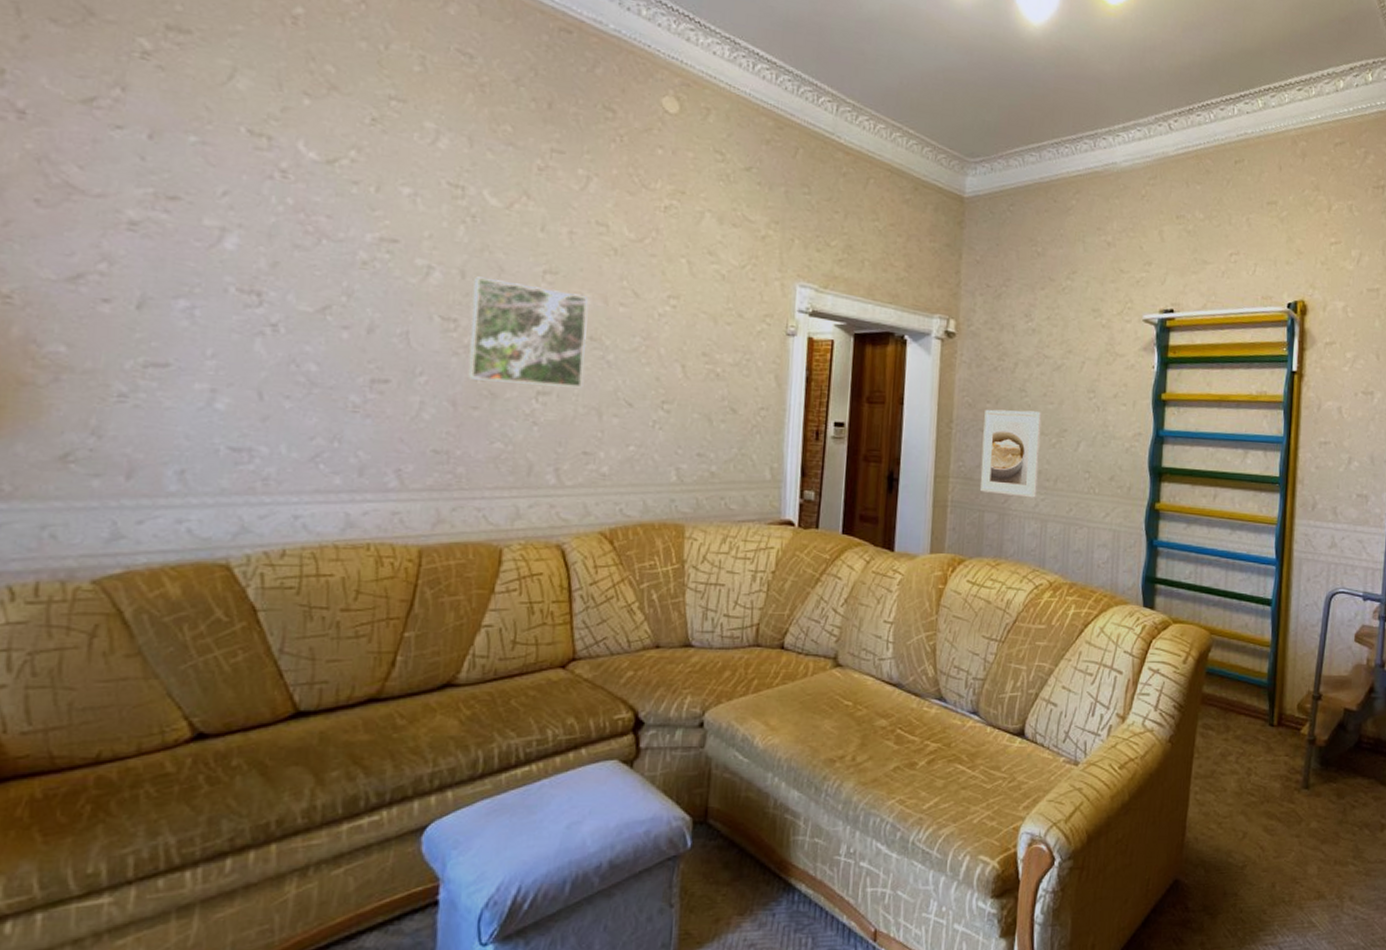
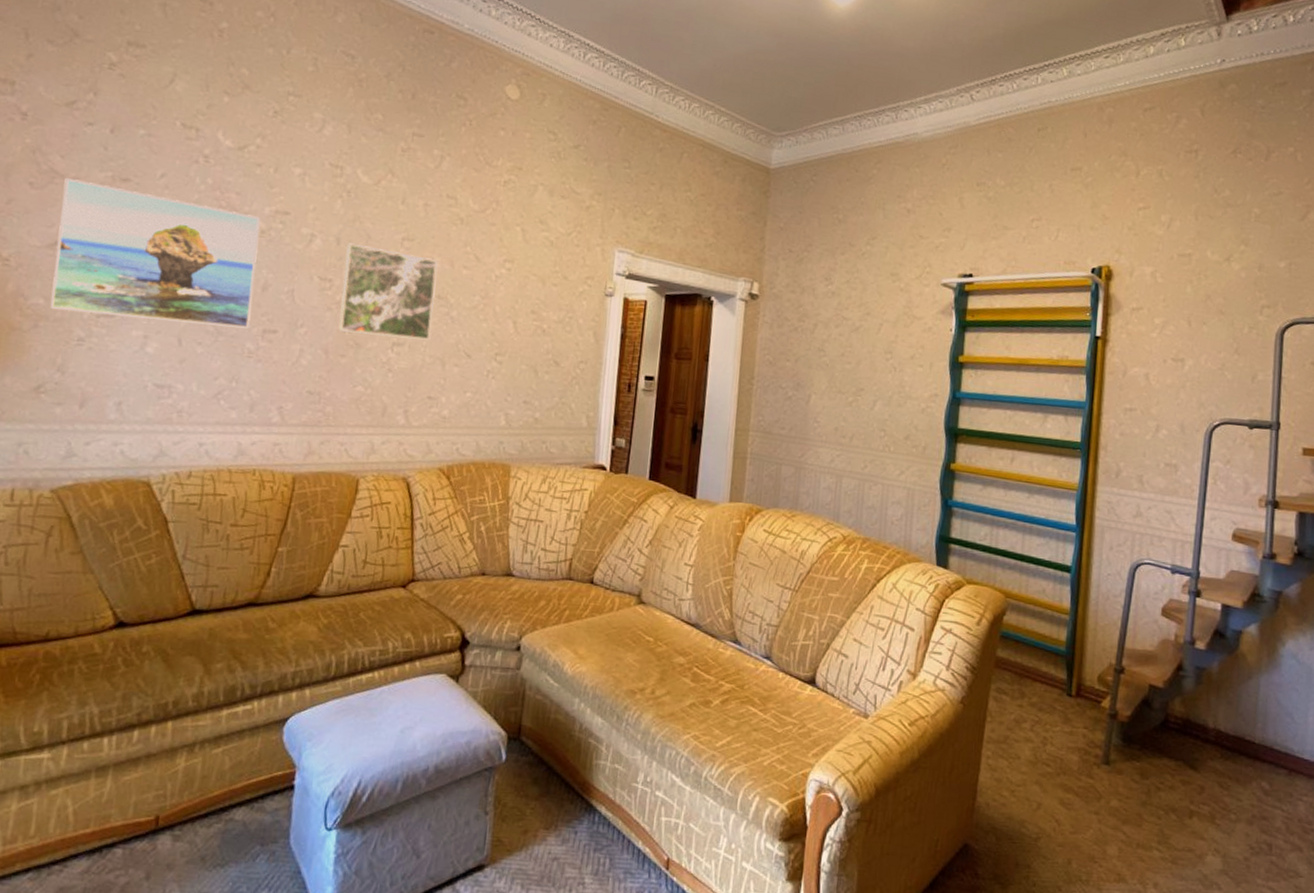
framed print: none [75,193,361,378] -> present [50,177,261,329]
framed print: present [980,409,1042,498] -> none [778,367,840,454]

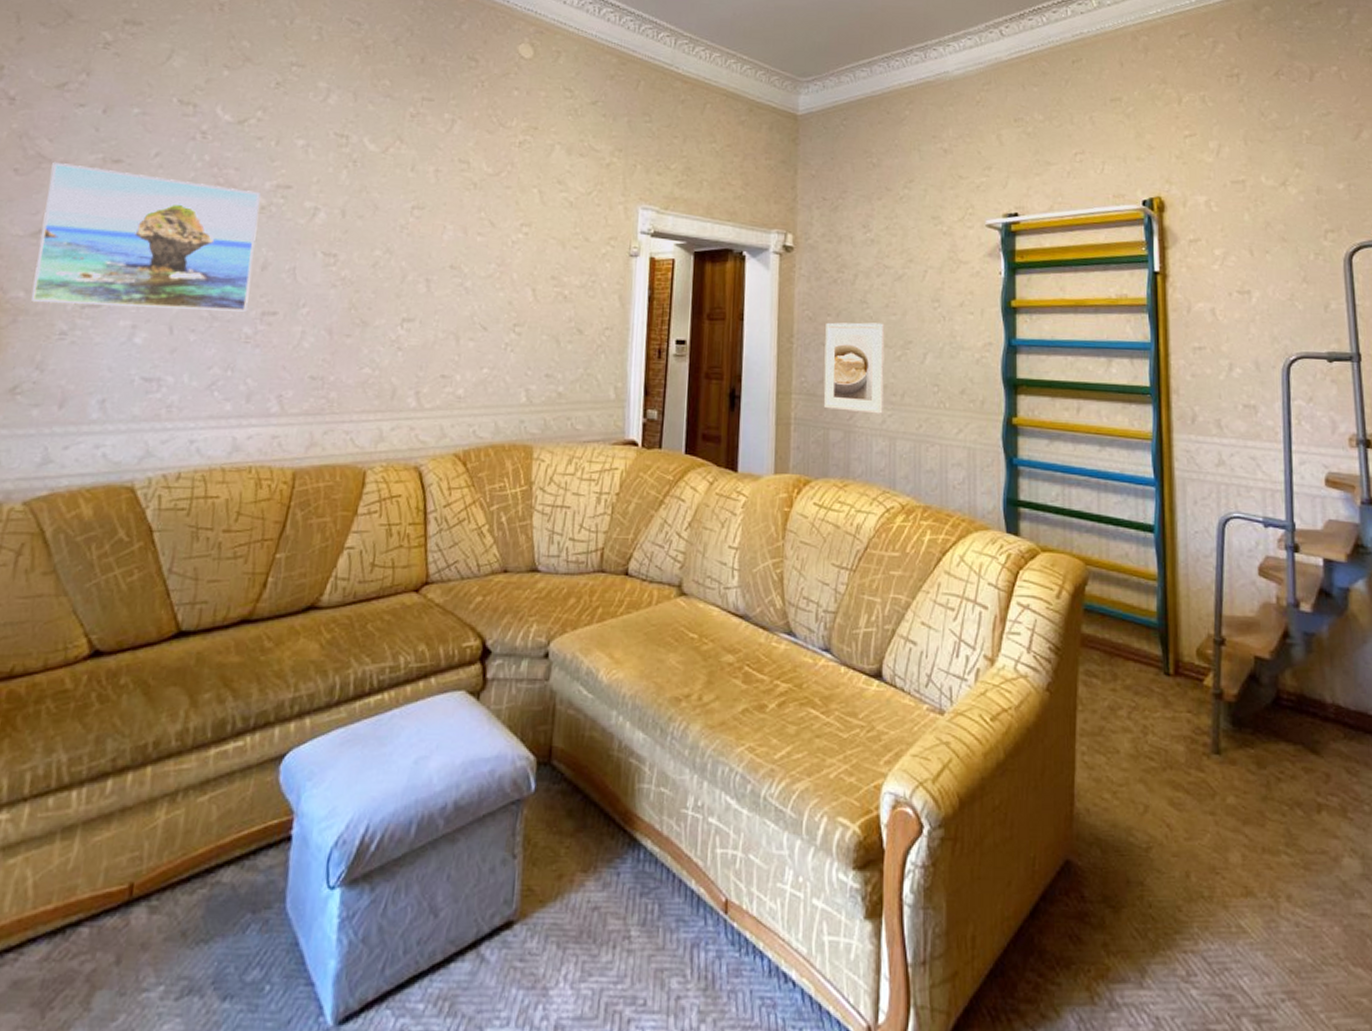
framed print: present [338,243,438,341] -> none [343,215,450,314]
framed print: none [778,367,840,454] -> present [823,322,885,414]

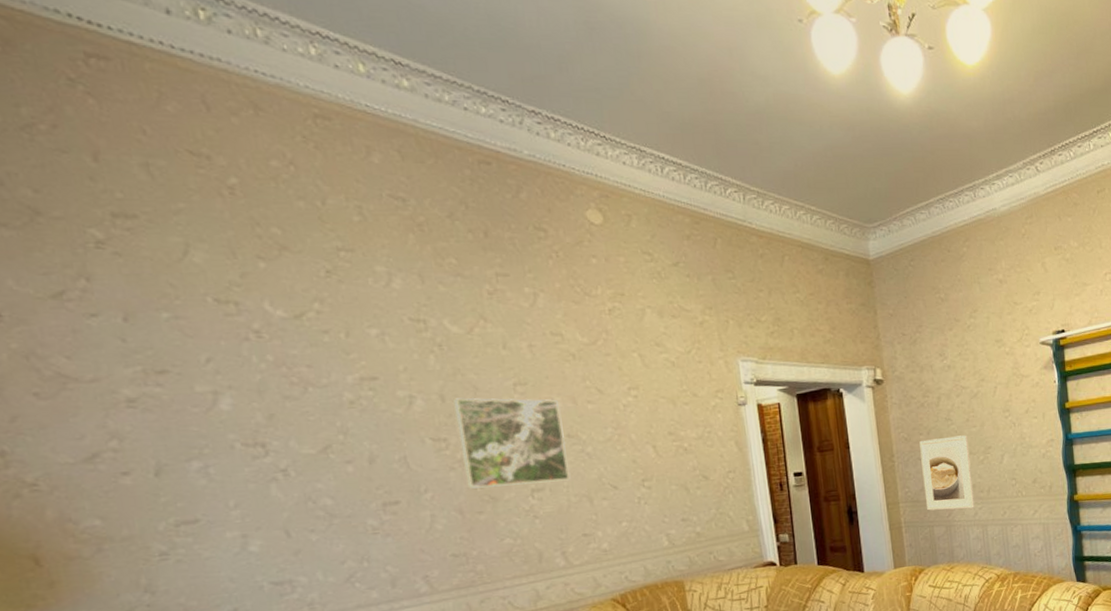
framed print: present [31,161,261,312] -> none [80,380,366,529]
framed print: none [343,215,450,314] -> present [453,397,571,489]

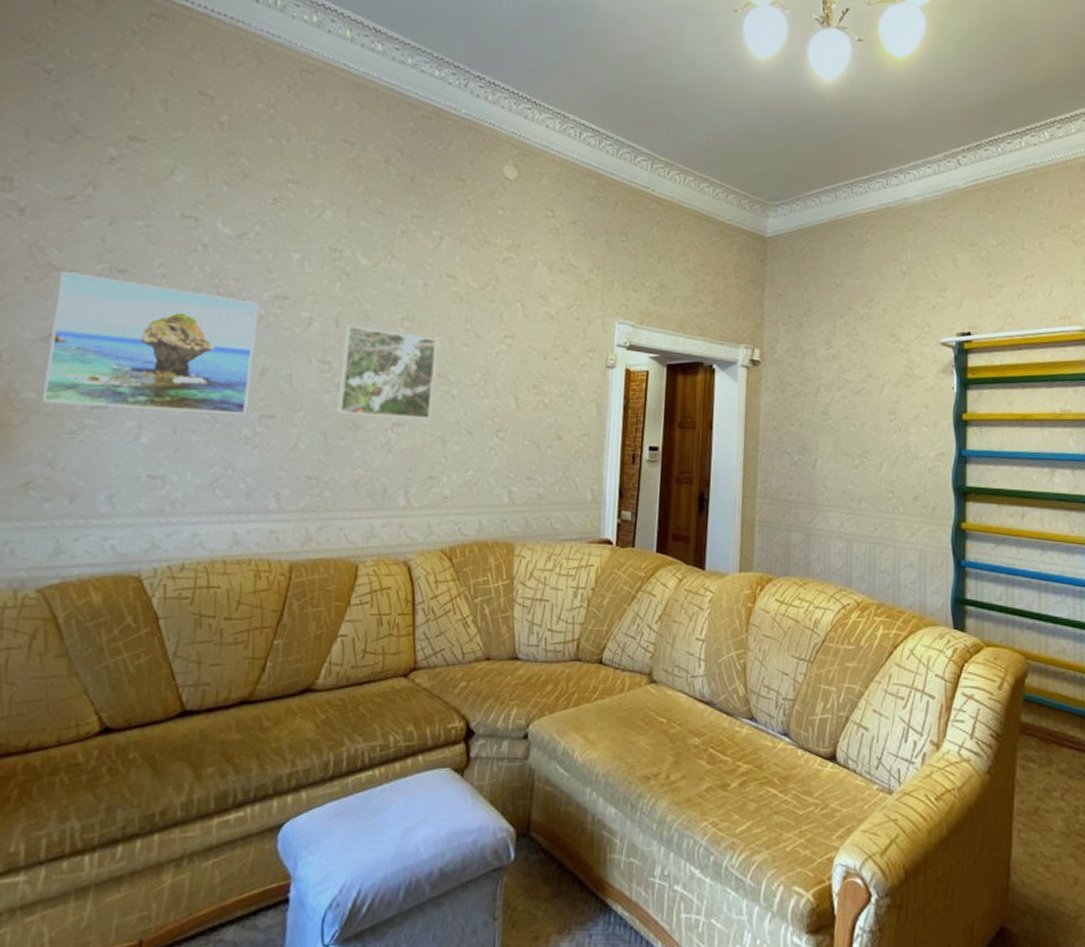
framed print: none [80,380,366,529] -> present [42,270,259,415]
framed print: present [919,435,975,511] -> none [786,432,845,518]

